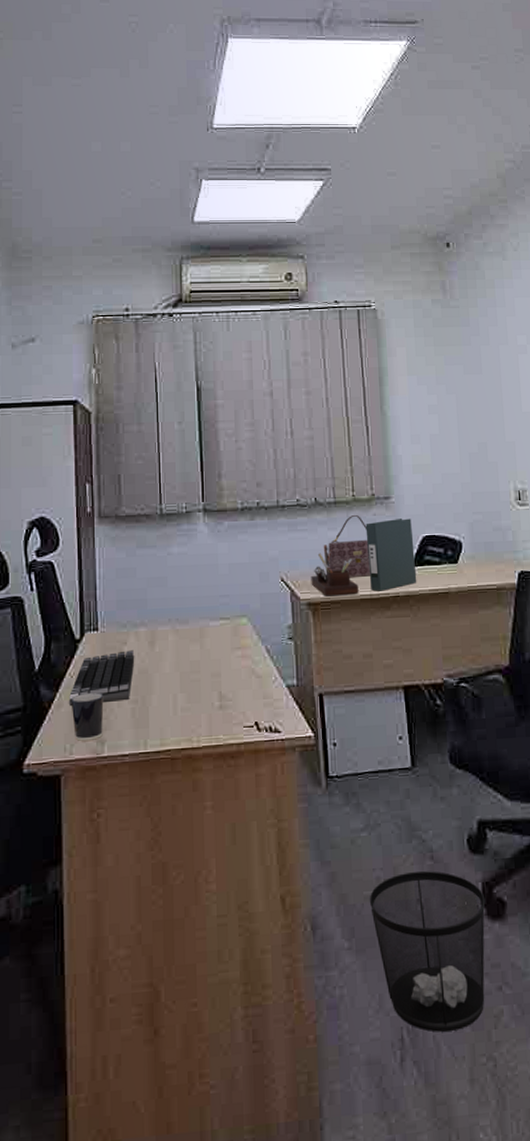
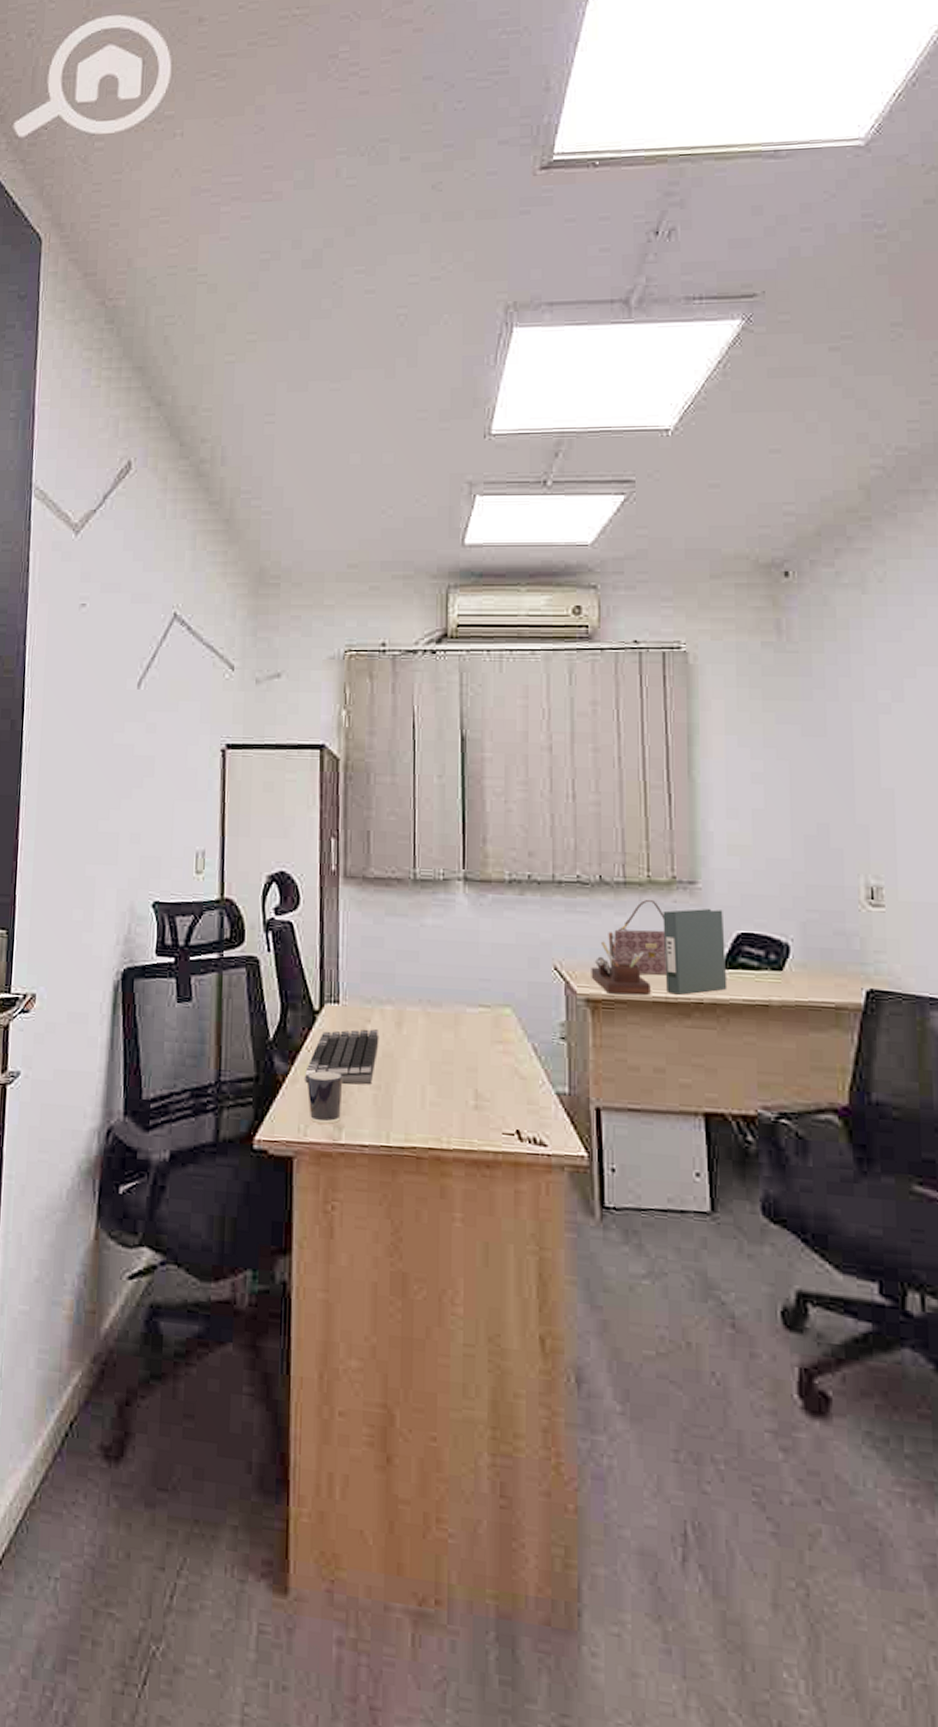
waste bin: present [369,871,486,1032] -> none [649,1337,803,1541]

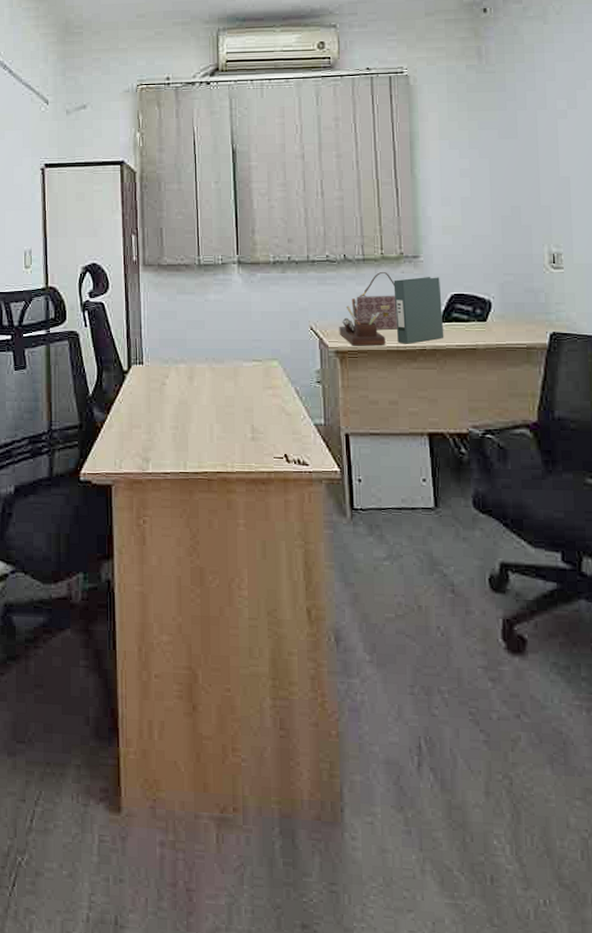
computer keyboard: present [305,1029,379,1085] -> none [119,383,176,428]
mug: present [306,1071,343,1124] -> none [120,418,149,458]

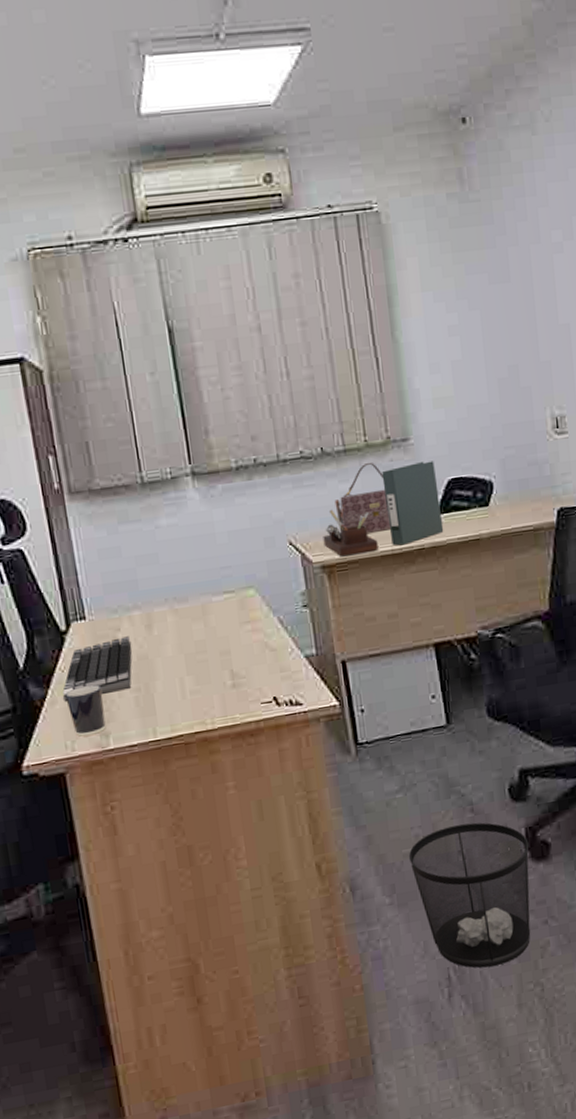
computer keyboard: none [119,383,176,428] -> present [62,636,133,703]
mug: none [120,418,149,458] -> present [65,684,106,737]
waste bin: none [390,602,506,747] -> present [408,822,531,968]

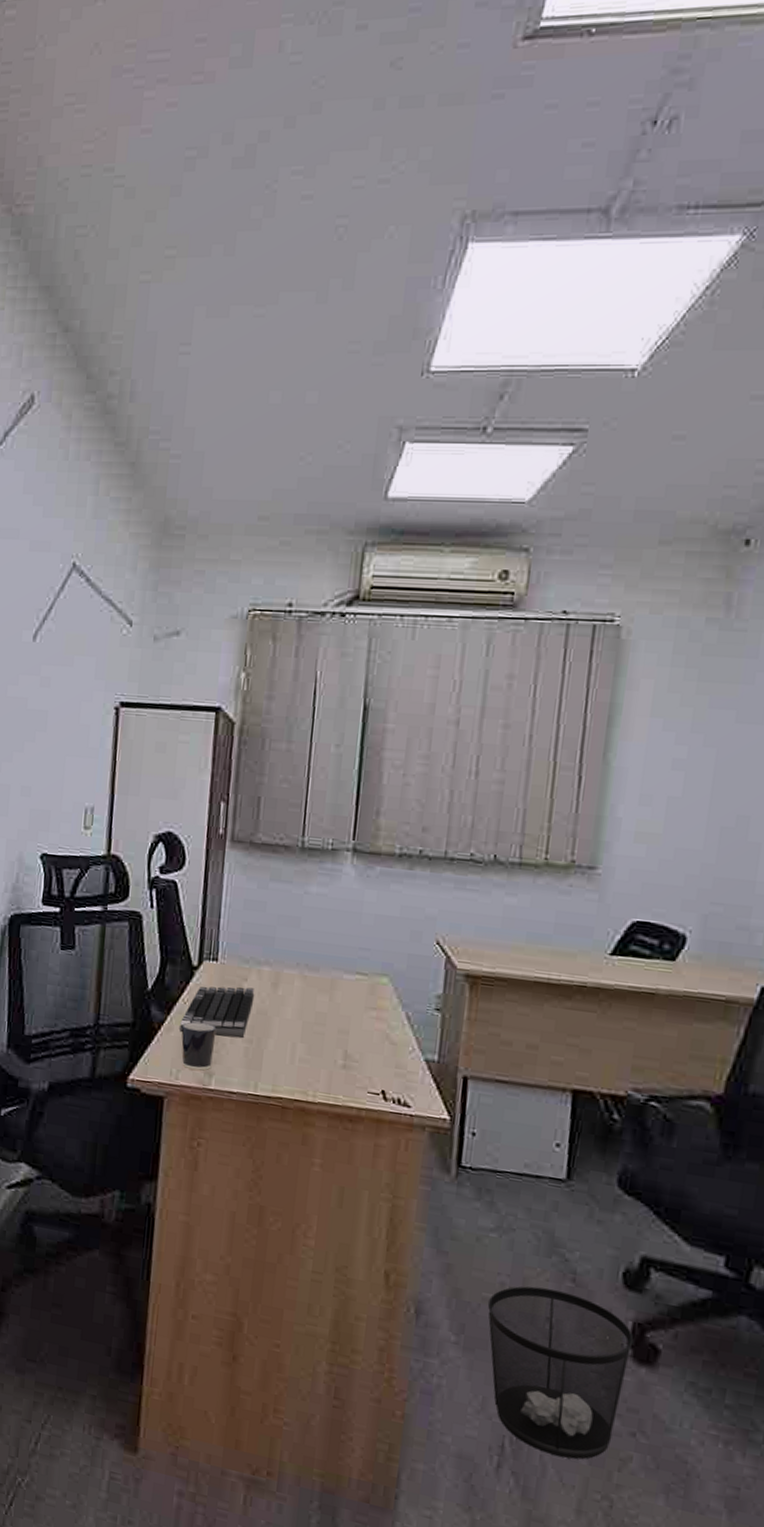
desk organizer: present [323,499,379,557] -> none [473,911,534,975]
handbag: present [340,463,392,535] -> none [499,882,558,957]
binder: present [381,460,444,546] -> none [550,894,621,978]

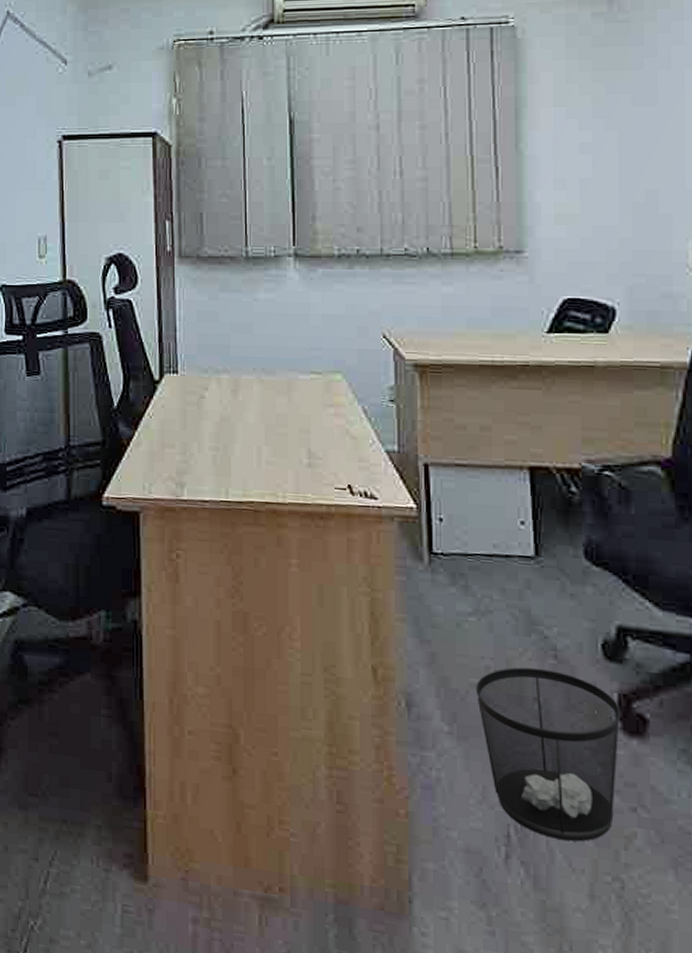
computer keyboard: present [180,986,255,1039] -> none [148,396,217,447]
mug: present [181,1022,217,1071] -> none [149,435,184,482]

